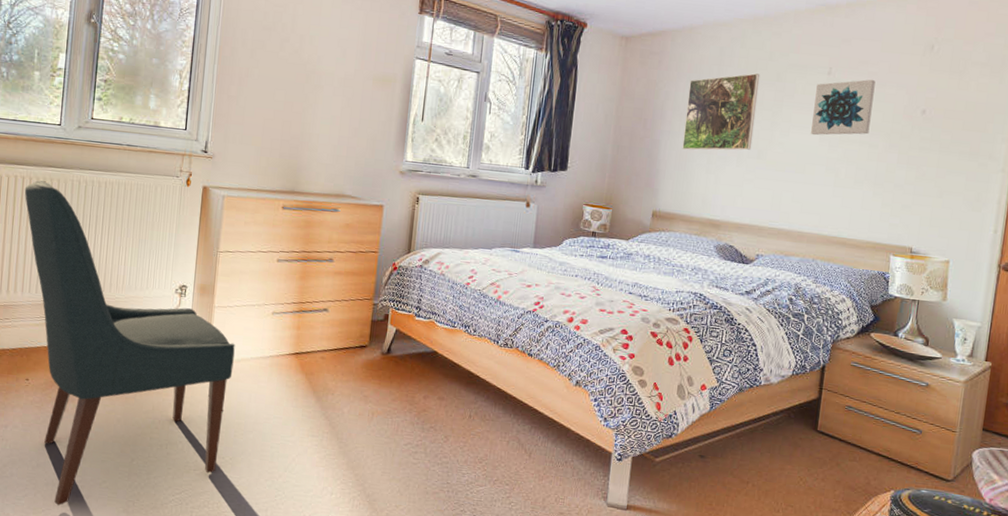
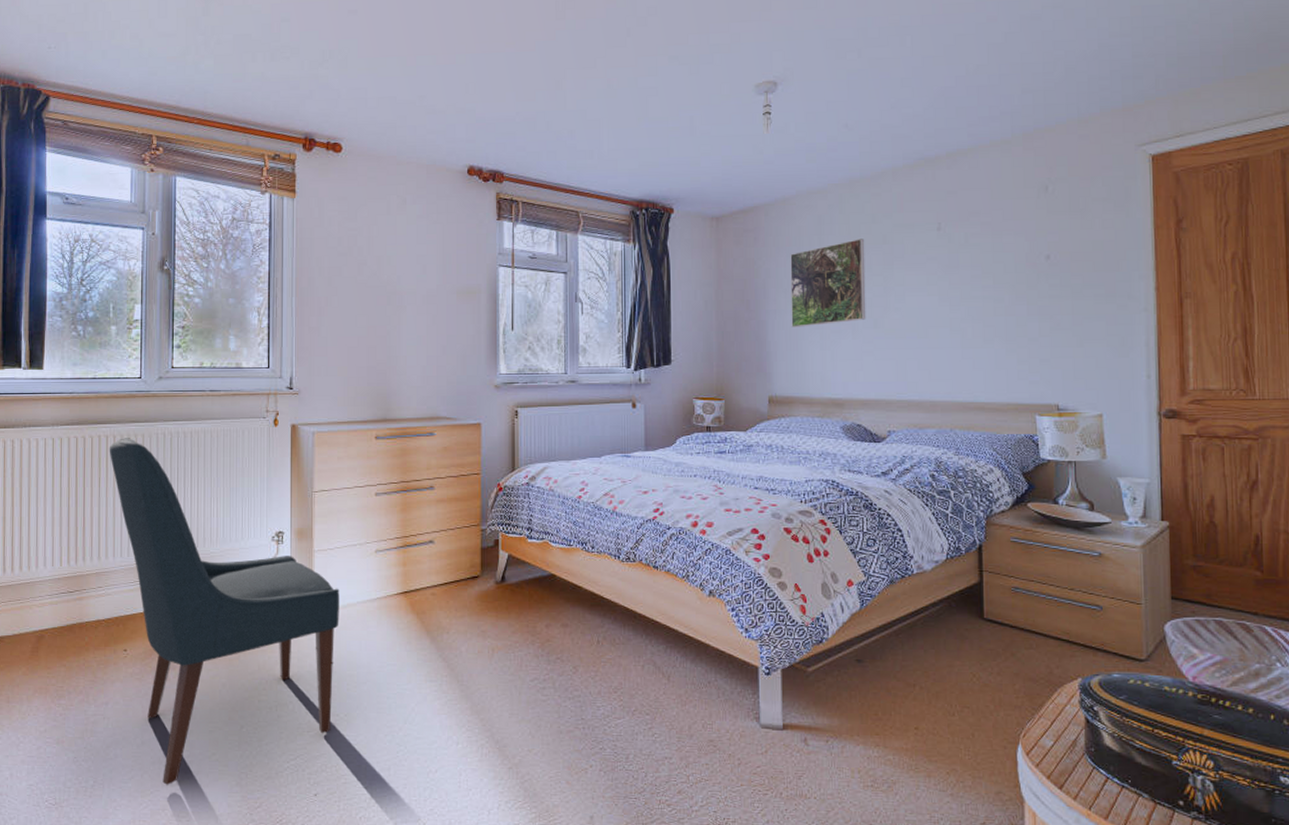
wall art: present [811,79,876,136] -> none [927,229,992,296]

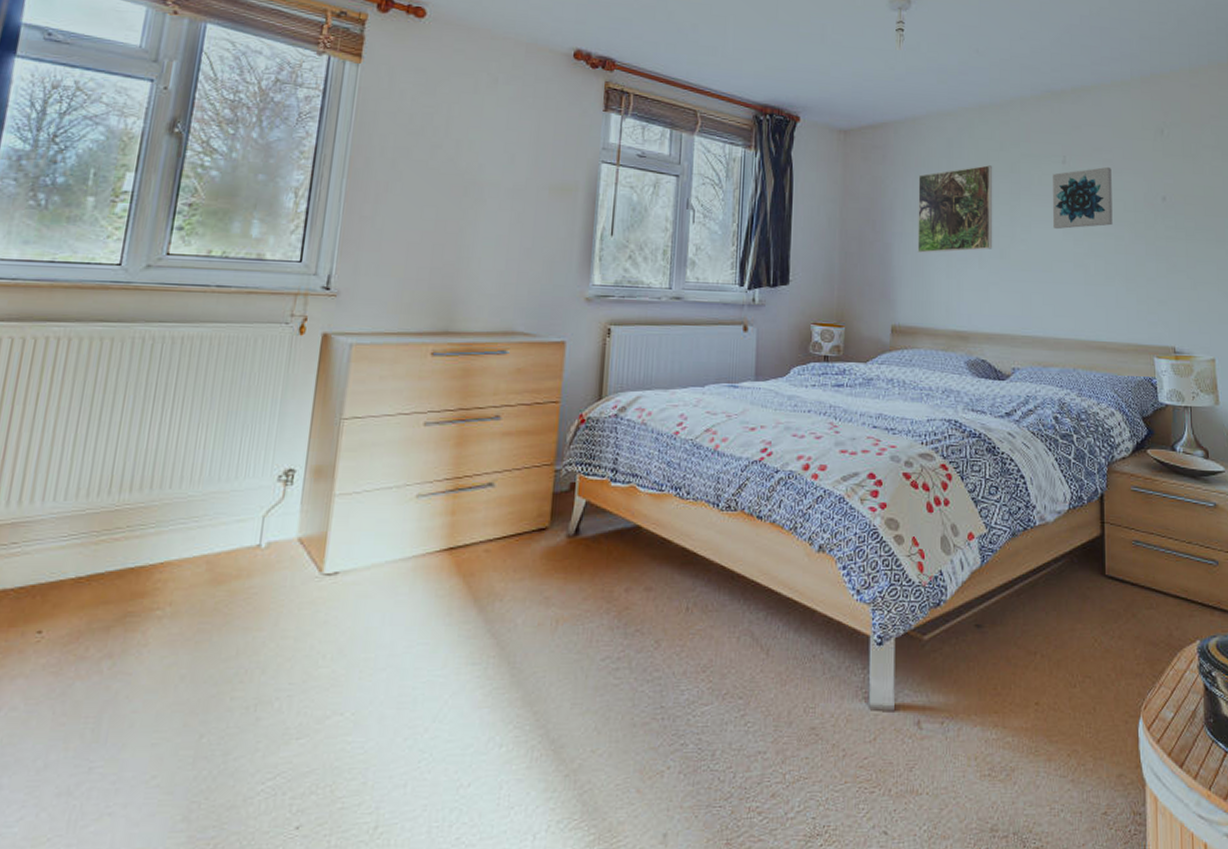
chair: present [109,438,339,785] -> none [58,341,363,827]
wall art: none [927,229,992,296] -> present [1053,166,1113,230]

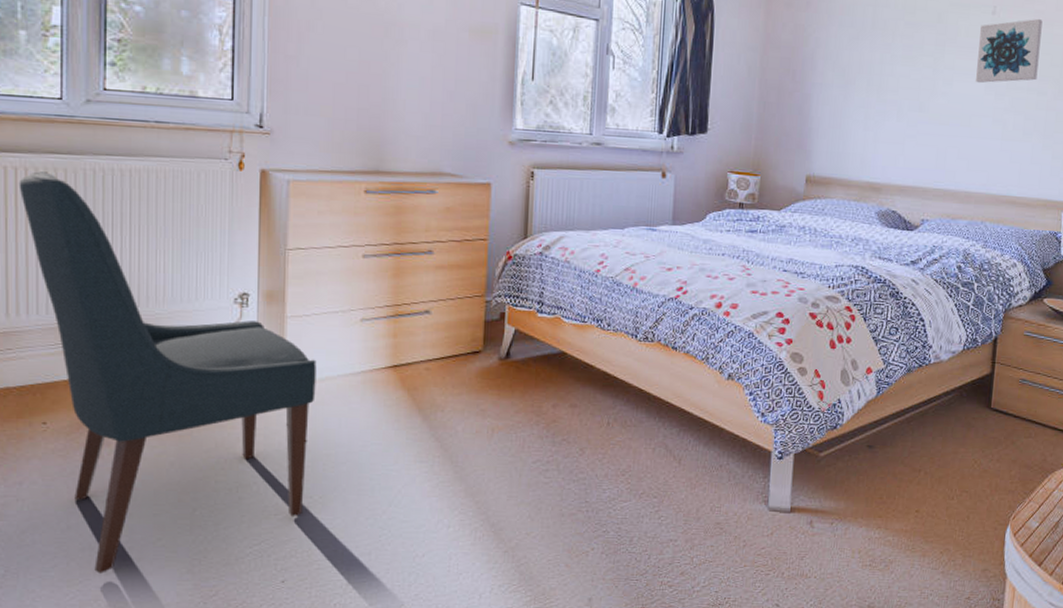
chair: none [58,341,363,827] -> present [18,171,317,574]
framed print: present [917,165,993,253] -> none [836,14,920,105]

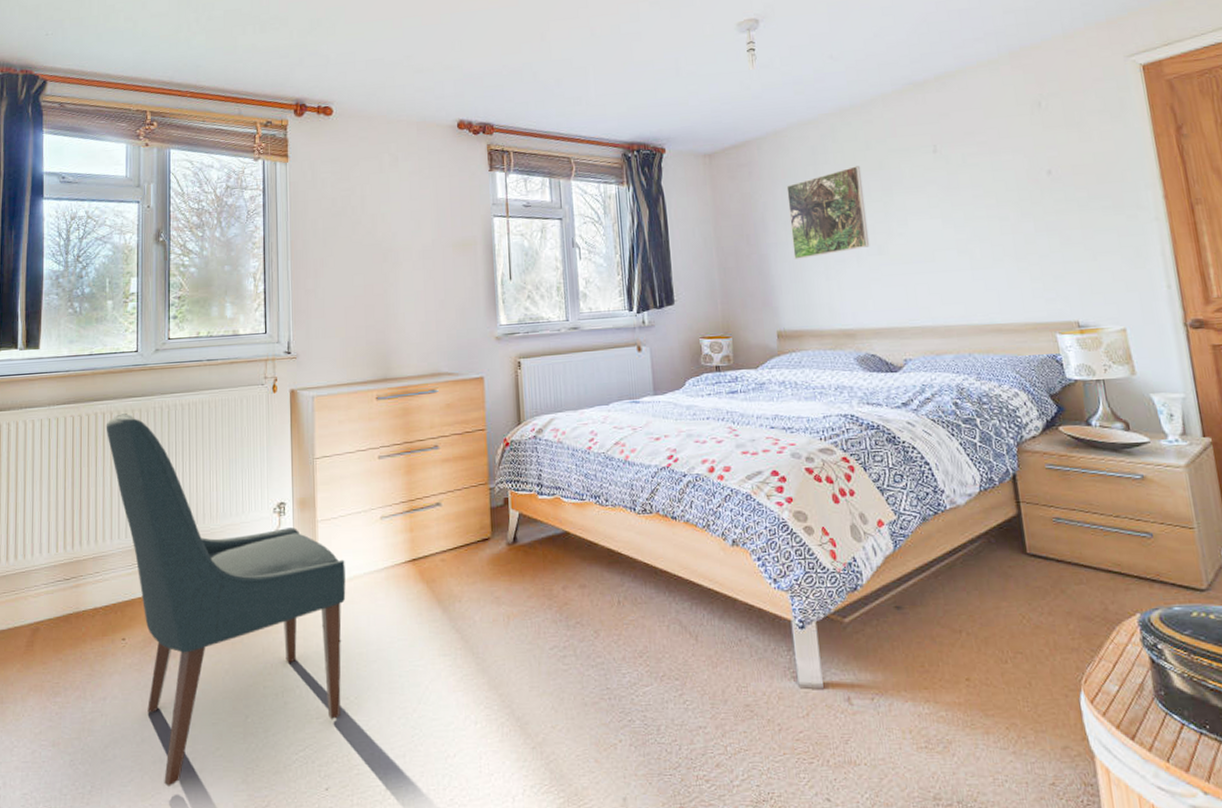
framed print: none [836,14,920,105] -> present [786,166,870,259]
wall art: present [976,18,1043,84] -> none [924,148,995,219]

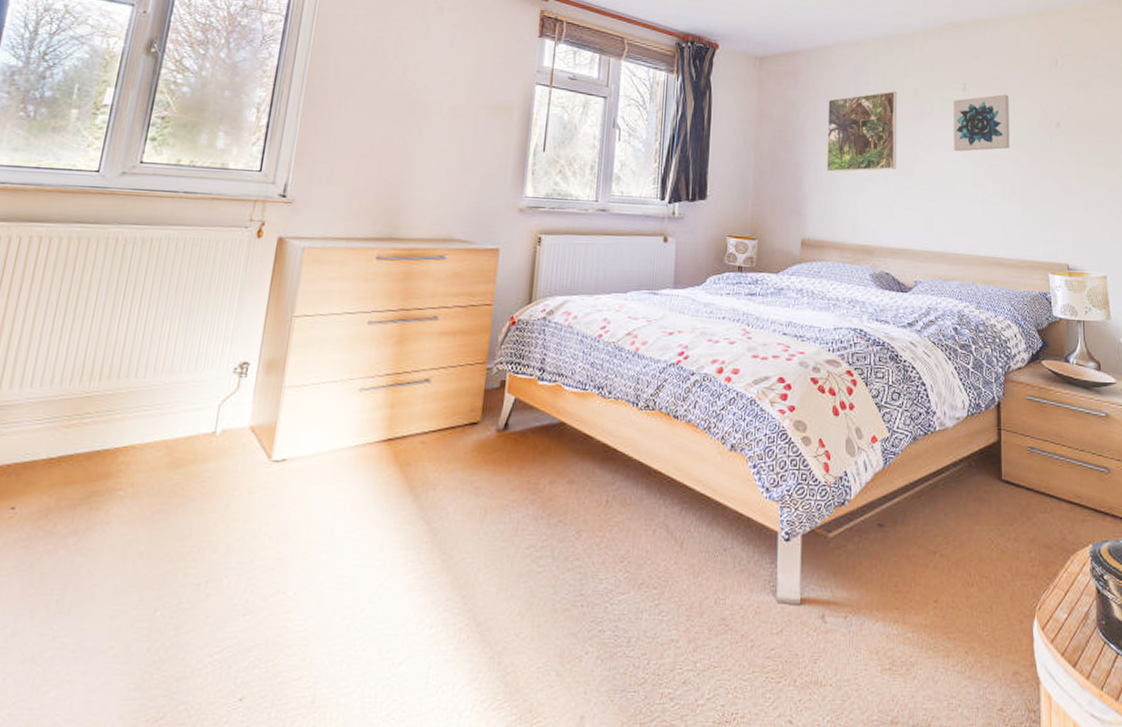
chair: present [106,413,346,786] -> none [27,240,309,692]
wall art: none [924,148,995,219] -> present [954,94,1010,152]

